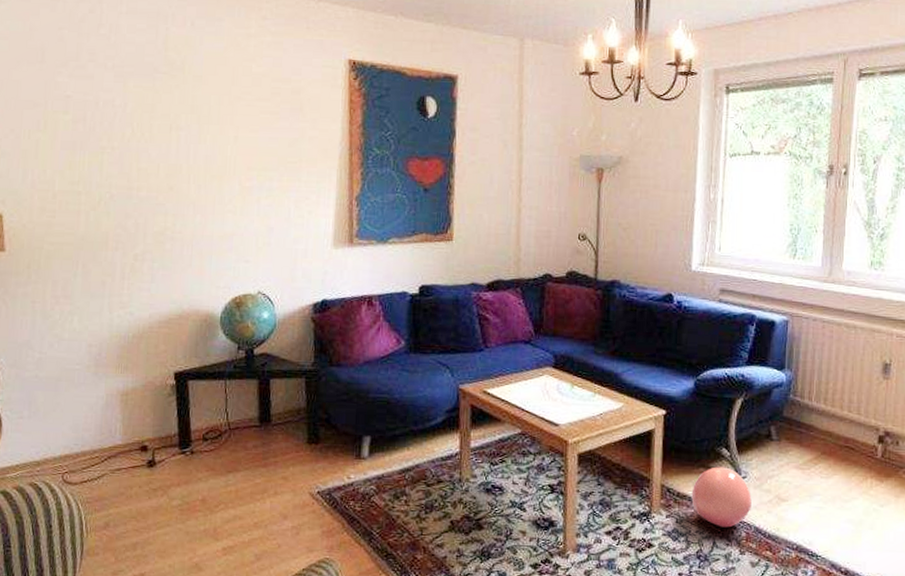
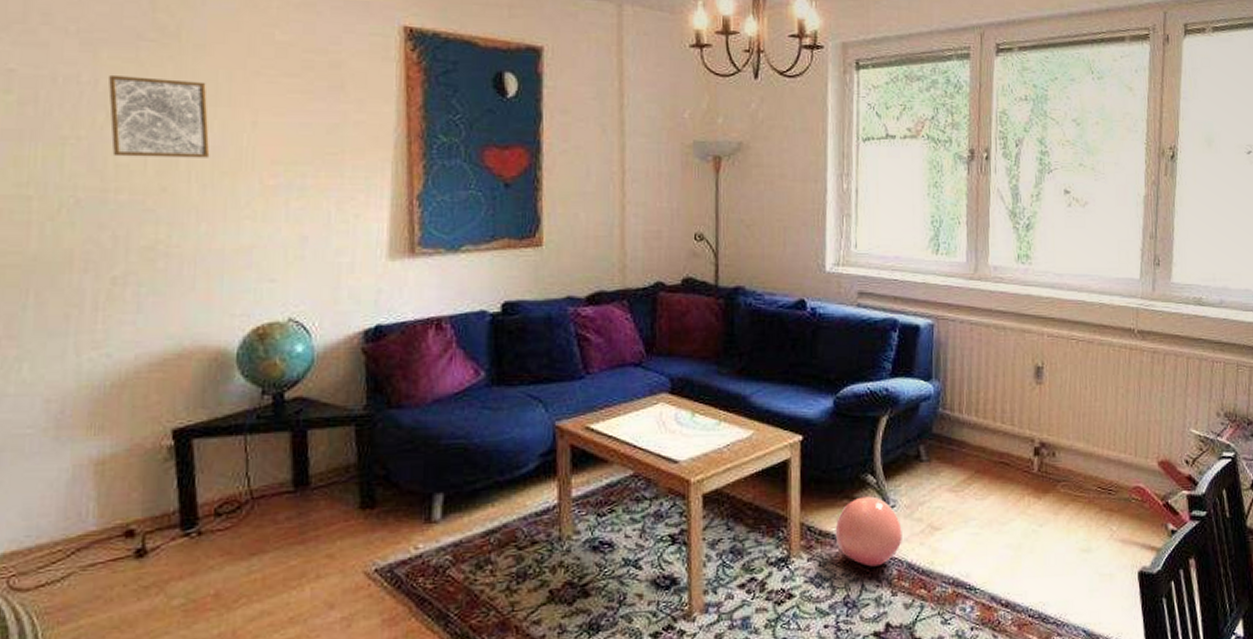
wall art: none [133,99,204,165] -> present [107,74,210,158]

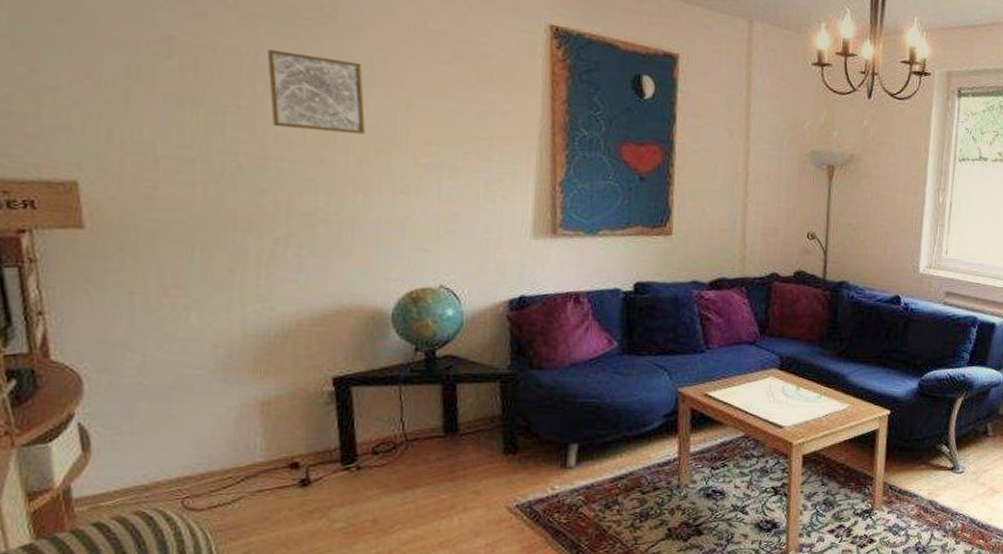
ball: present [835,496,902,567] -> none [912,463,968,520]

